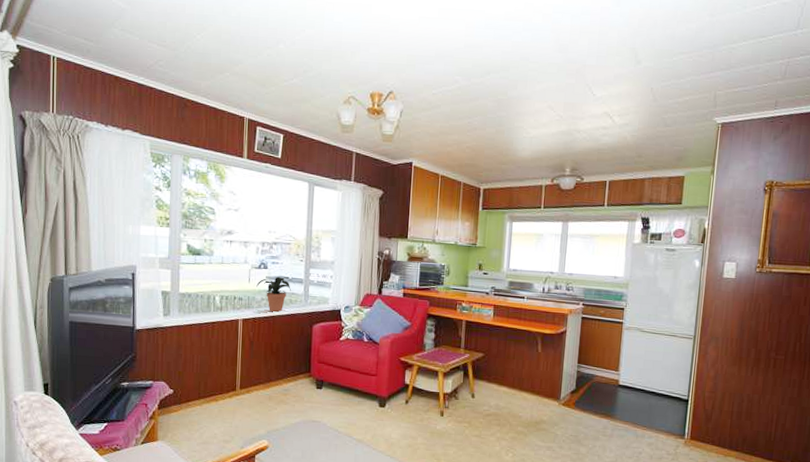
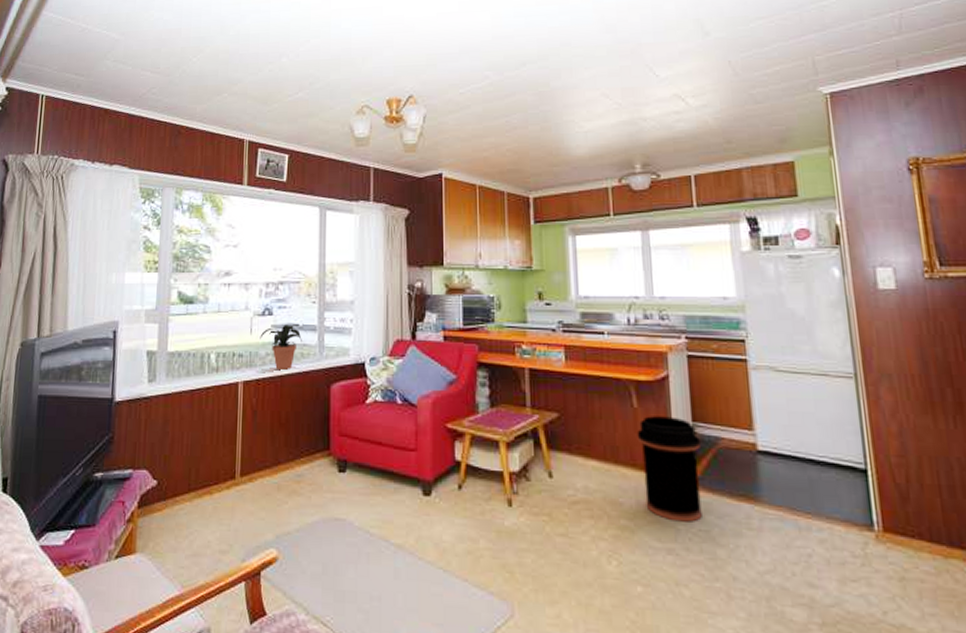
trash can: none [537,358,581,430] -> present [637,416,702,522]

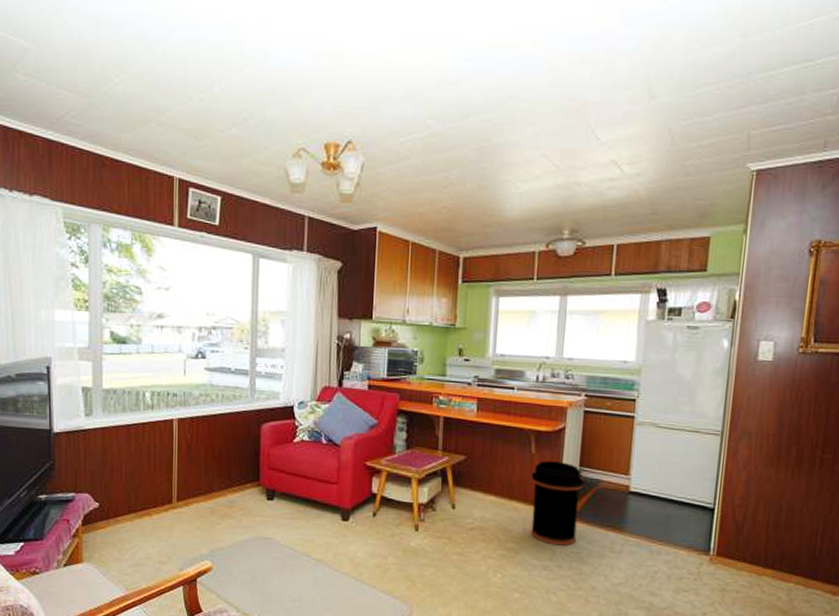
potted plant: present [260,324,306,371] -> none [193,368,239,411]

